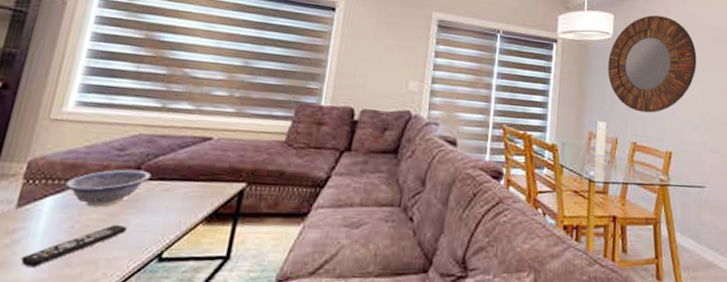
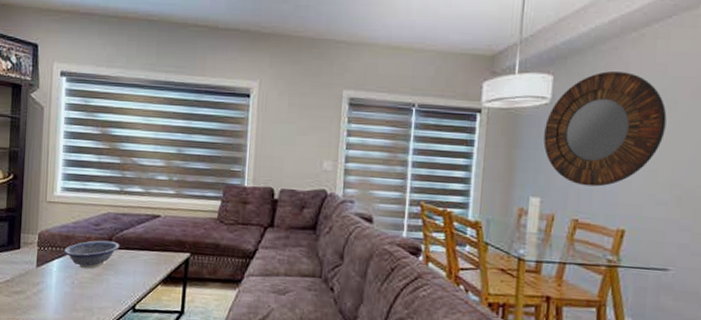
remote control: present [21,224,128,267] -> none [45,282,109,310]

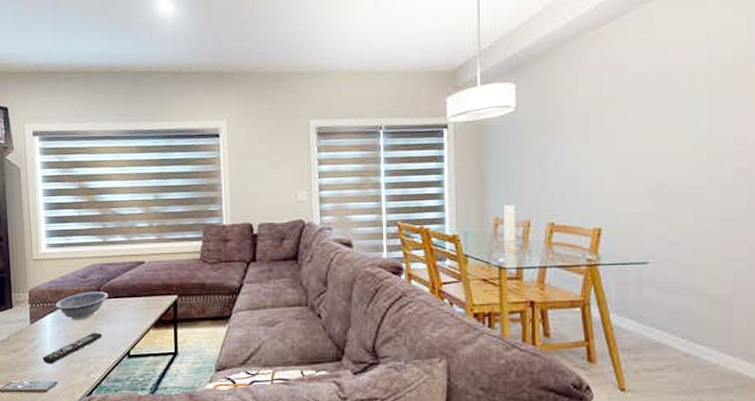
remote control: none [45,282,109,310] -> present [42,332,103,363]
home mirror: present [543,71,667,187] -> none [512,72,632,189]

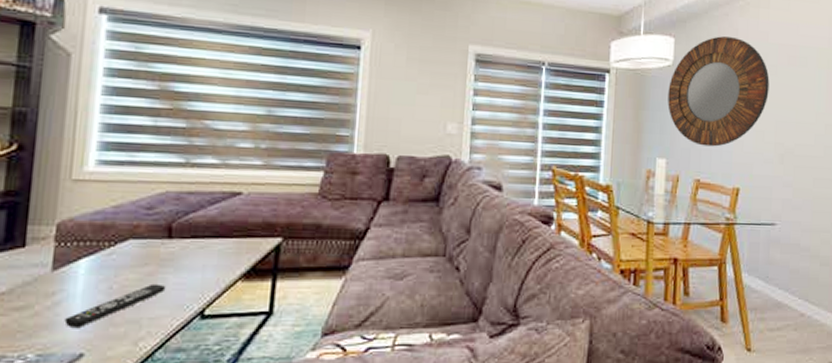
decorative bowl: present [54,291,109,321] -> none [96,228,184,268]
home mirror: none [512,72,632,189] -> present [667,36,770,147]

